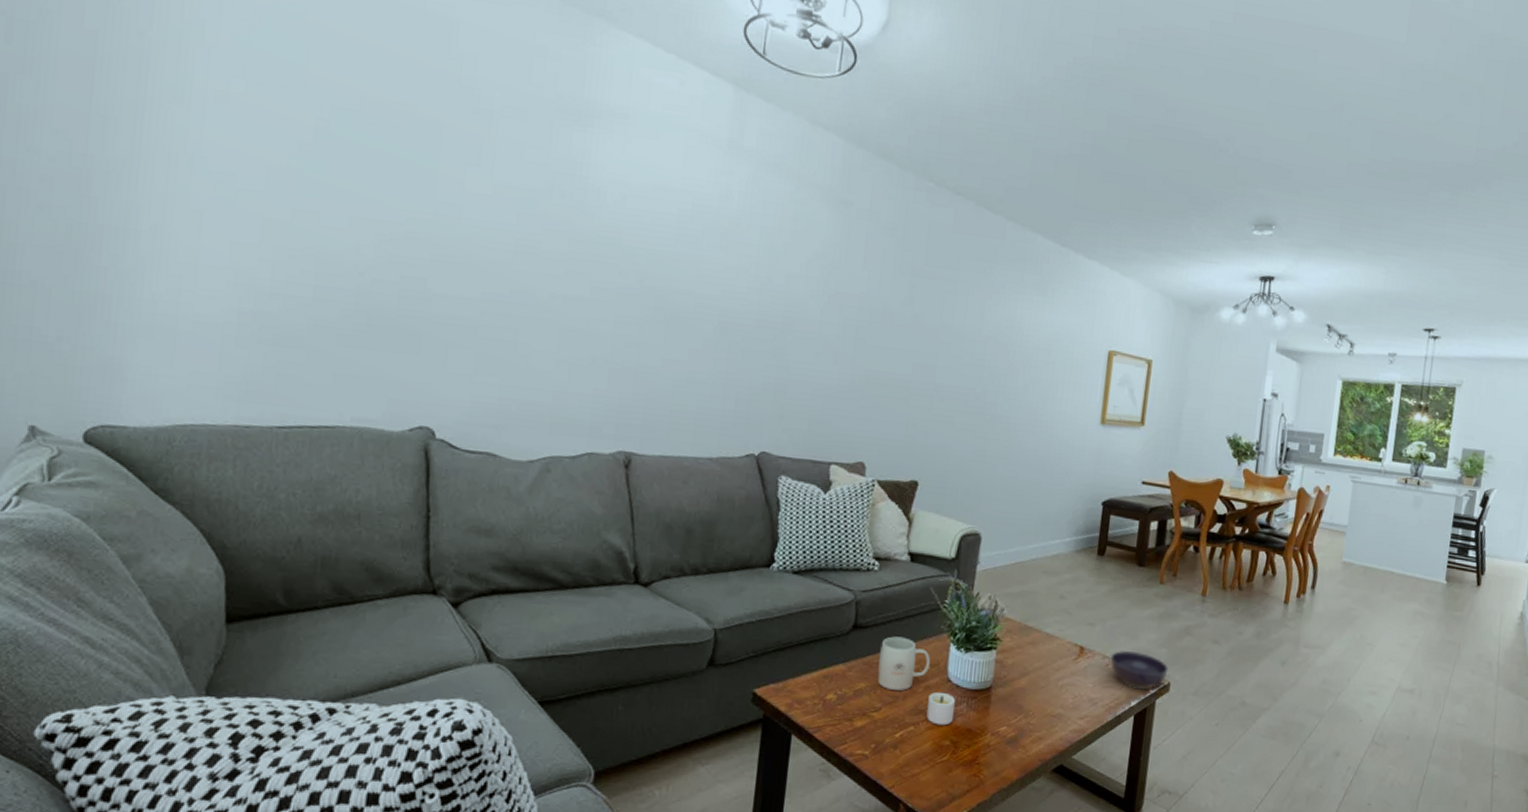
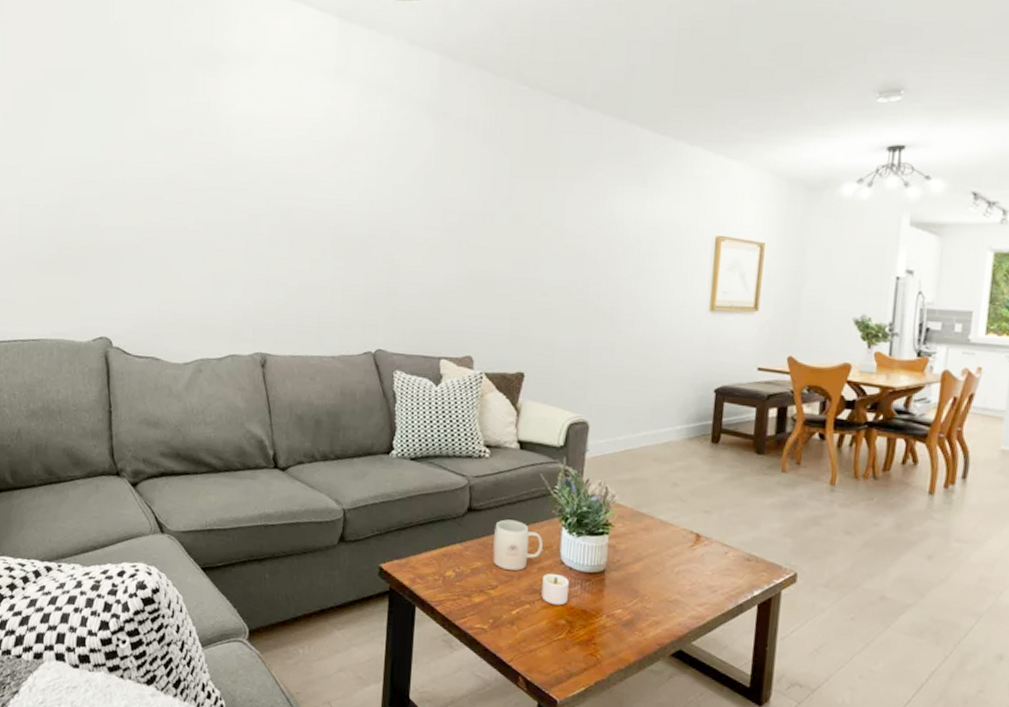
bowl: present [1110,650,1169,689] -> none [729,538,795,579]

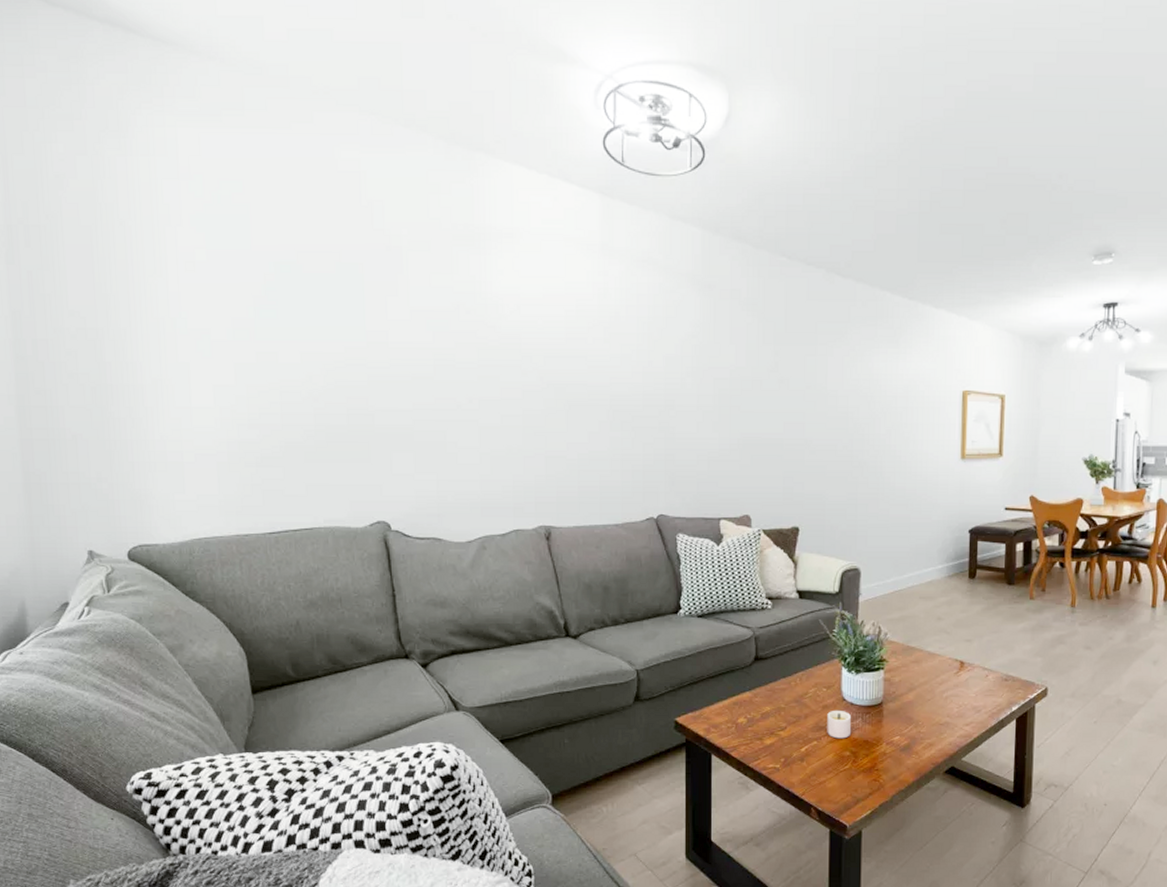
mug: present [492,519,544,571] -> none [780,665,826,712]

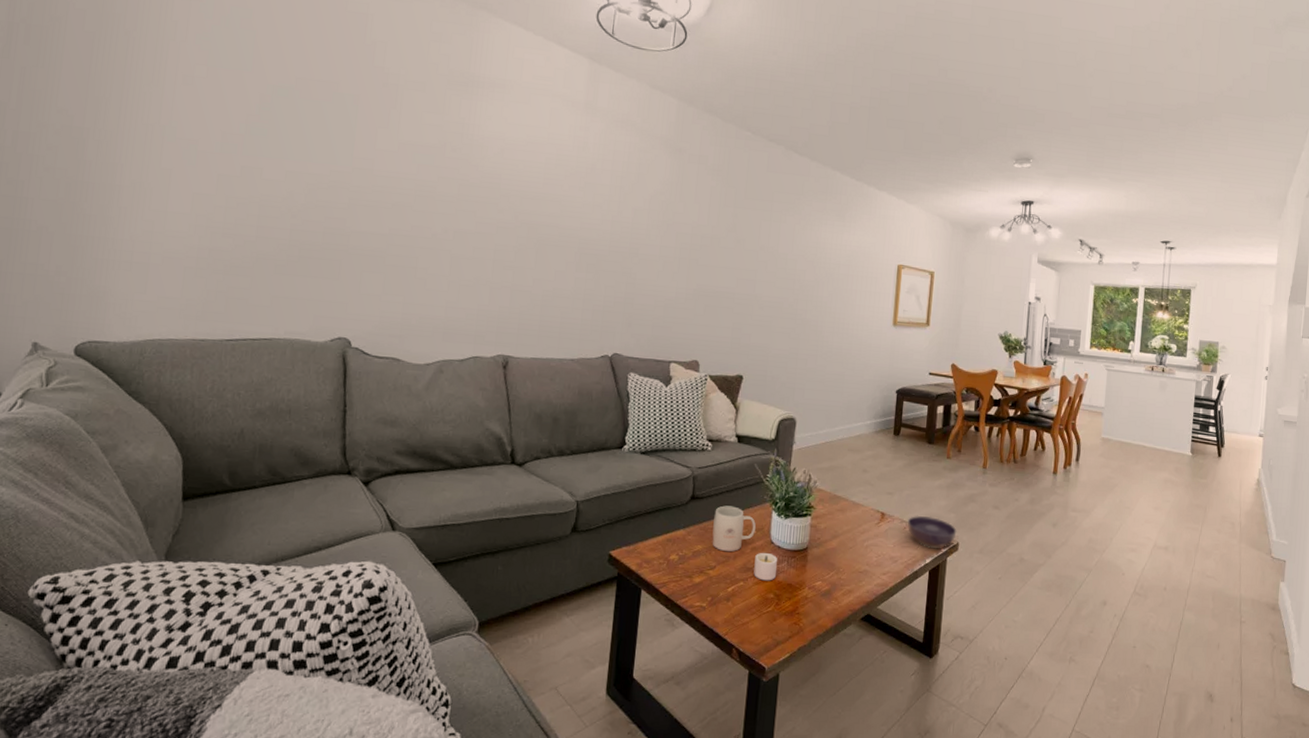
mug: none [780,665,826,712] -> present [712,505,757,552]
bowl: none [989,661,1045,695] -> present [907,515,957,548]

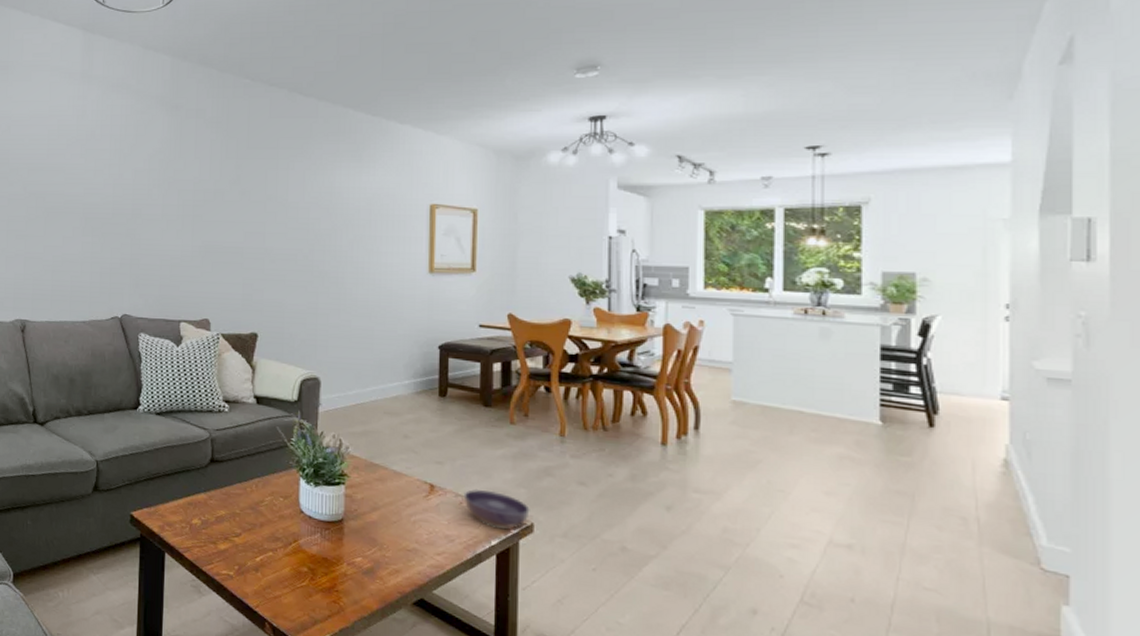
mug: present [712,505,757,552] -> none [235,470,283,520]
candle: present [753,552,778,581] -> none [283,521,310,553]

